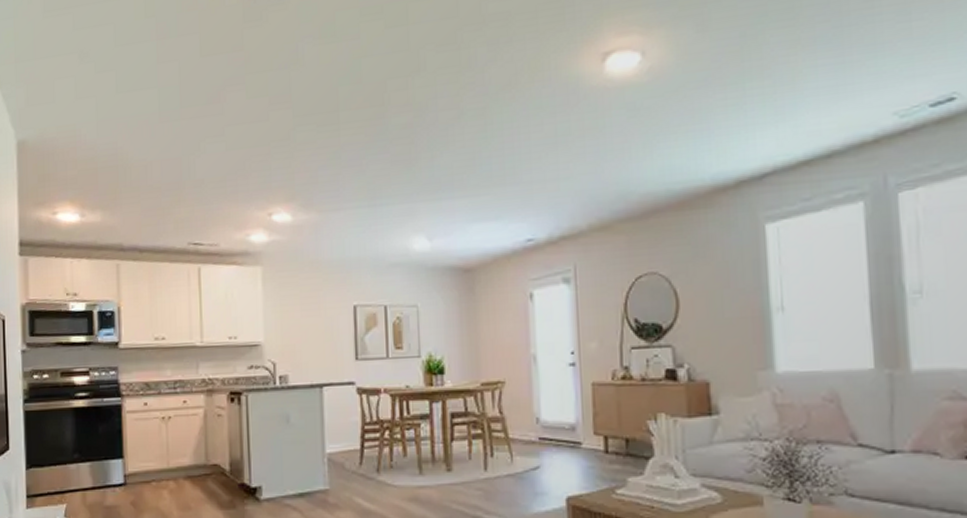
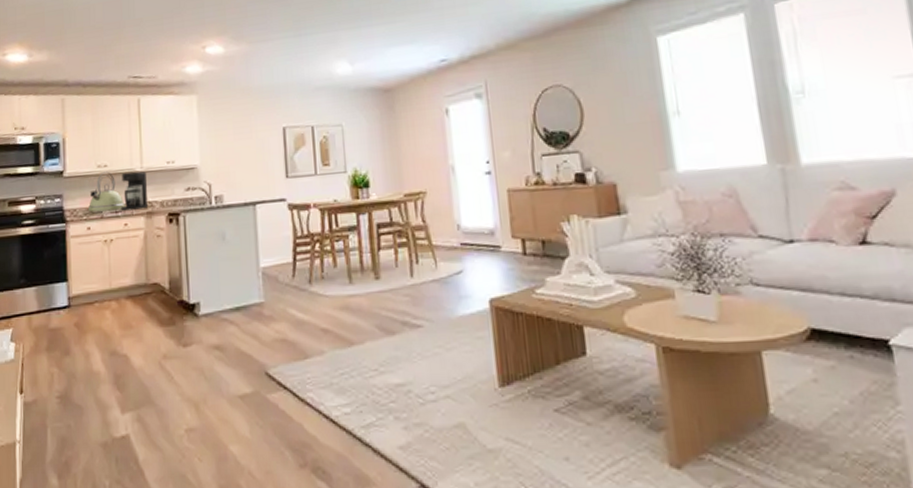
kettle: none [144,344,184,388] -> present [87,171,125,213]
coffee maker: none [179,346,209,388] -> present [120,171,149,211]

